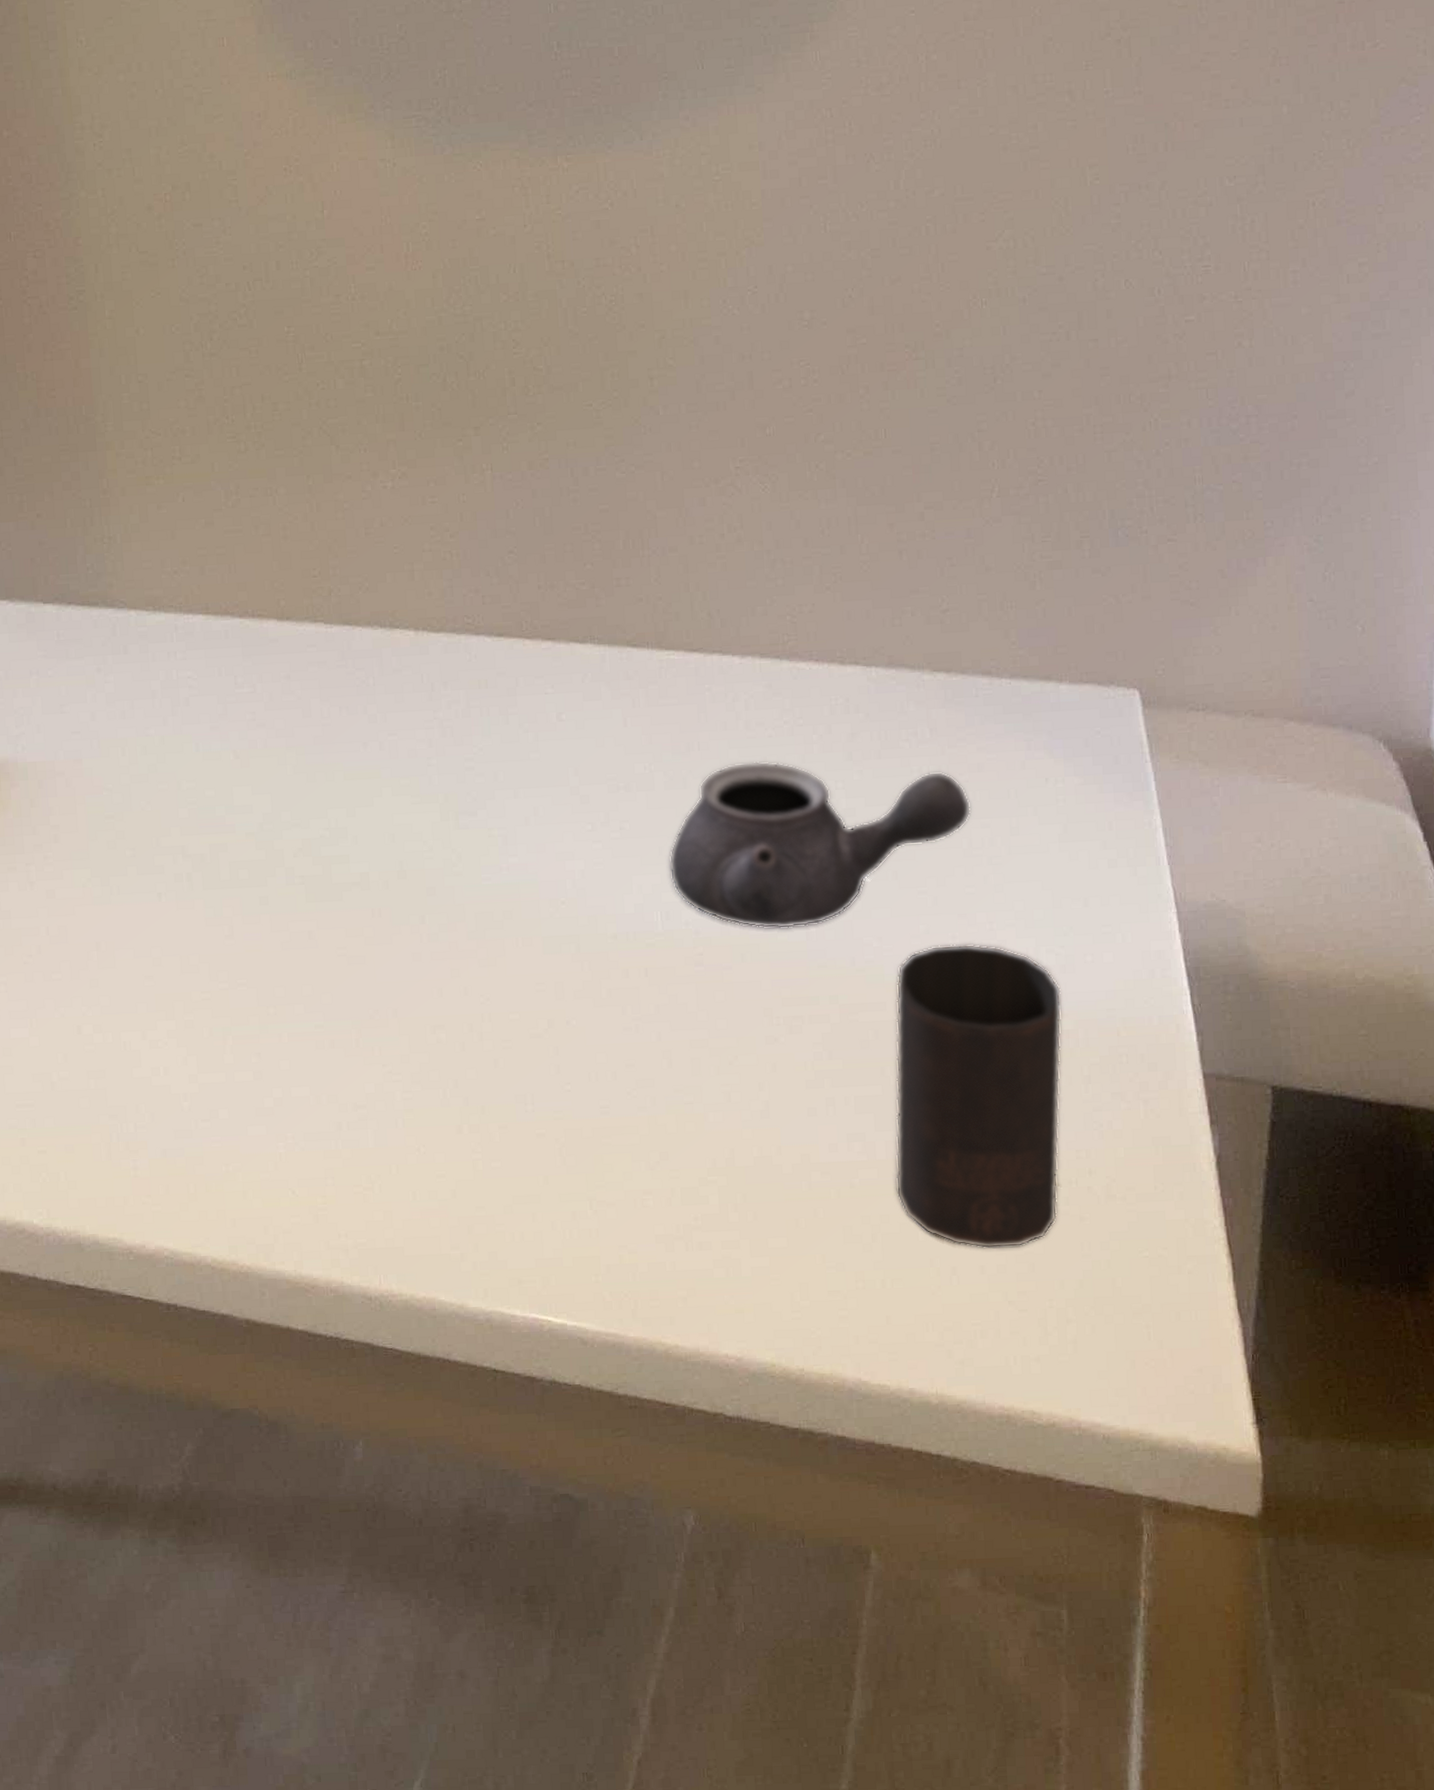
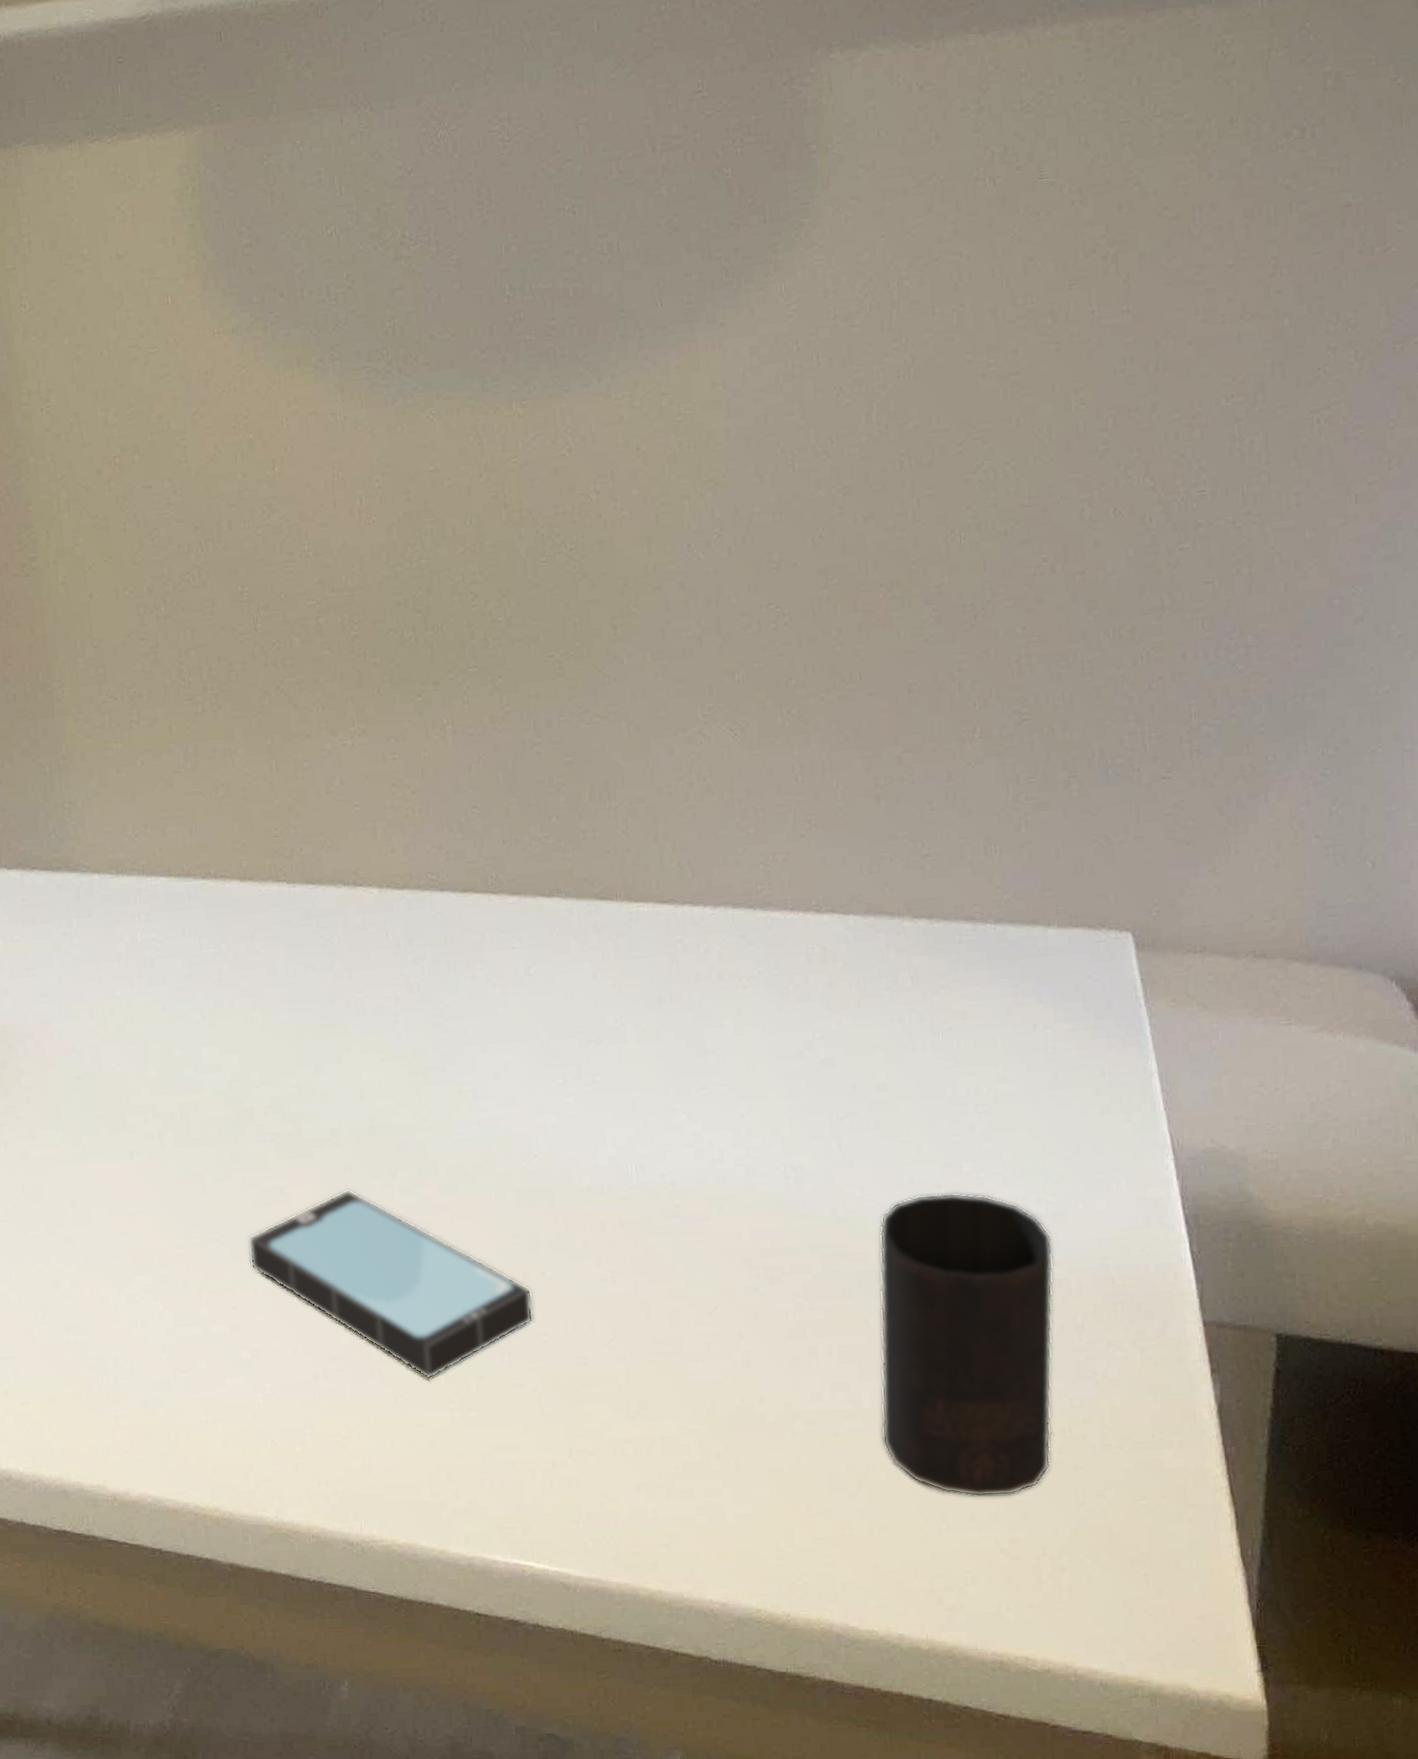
smartphone: none [274,934,558,1129] -> present [248,1189,534,1379]
teapot: present [669,761,972,929] -> none [642,1012,956,1180]

